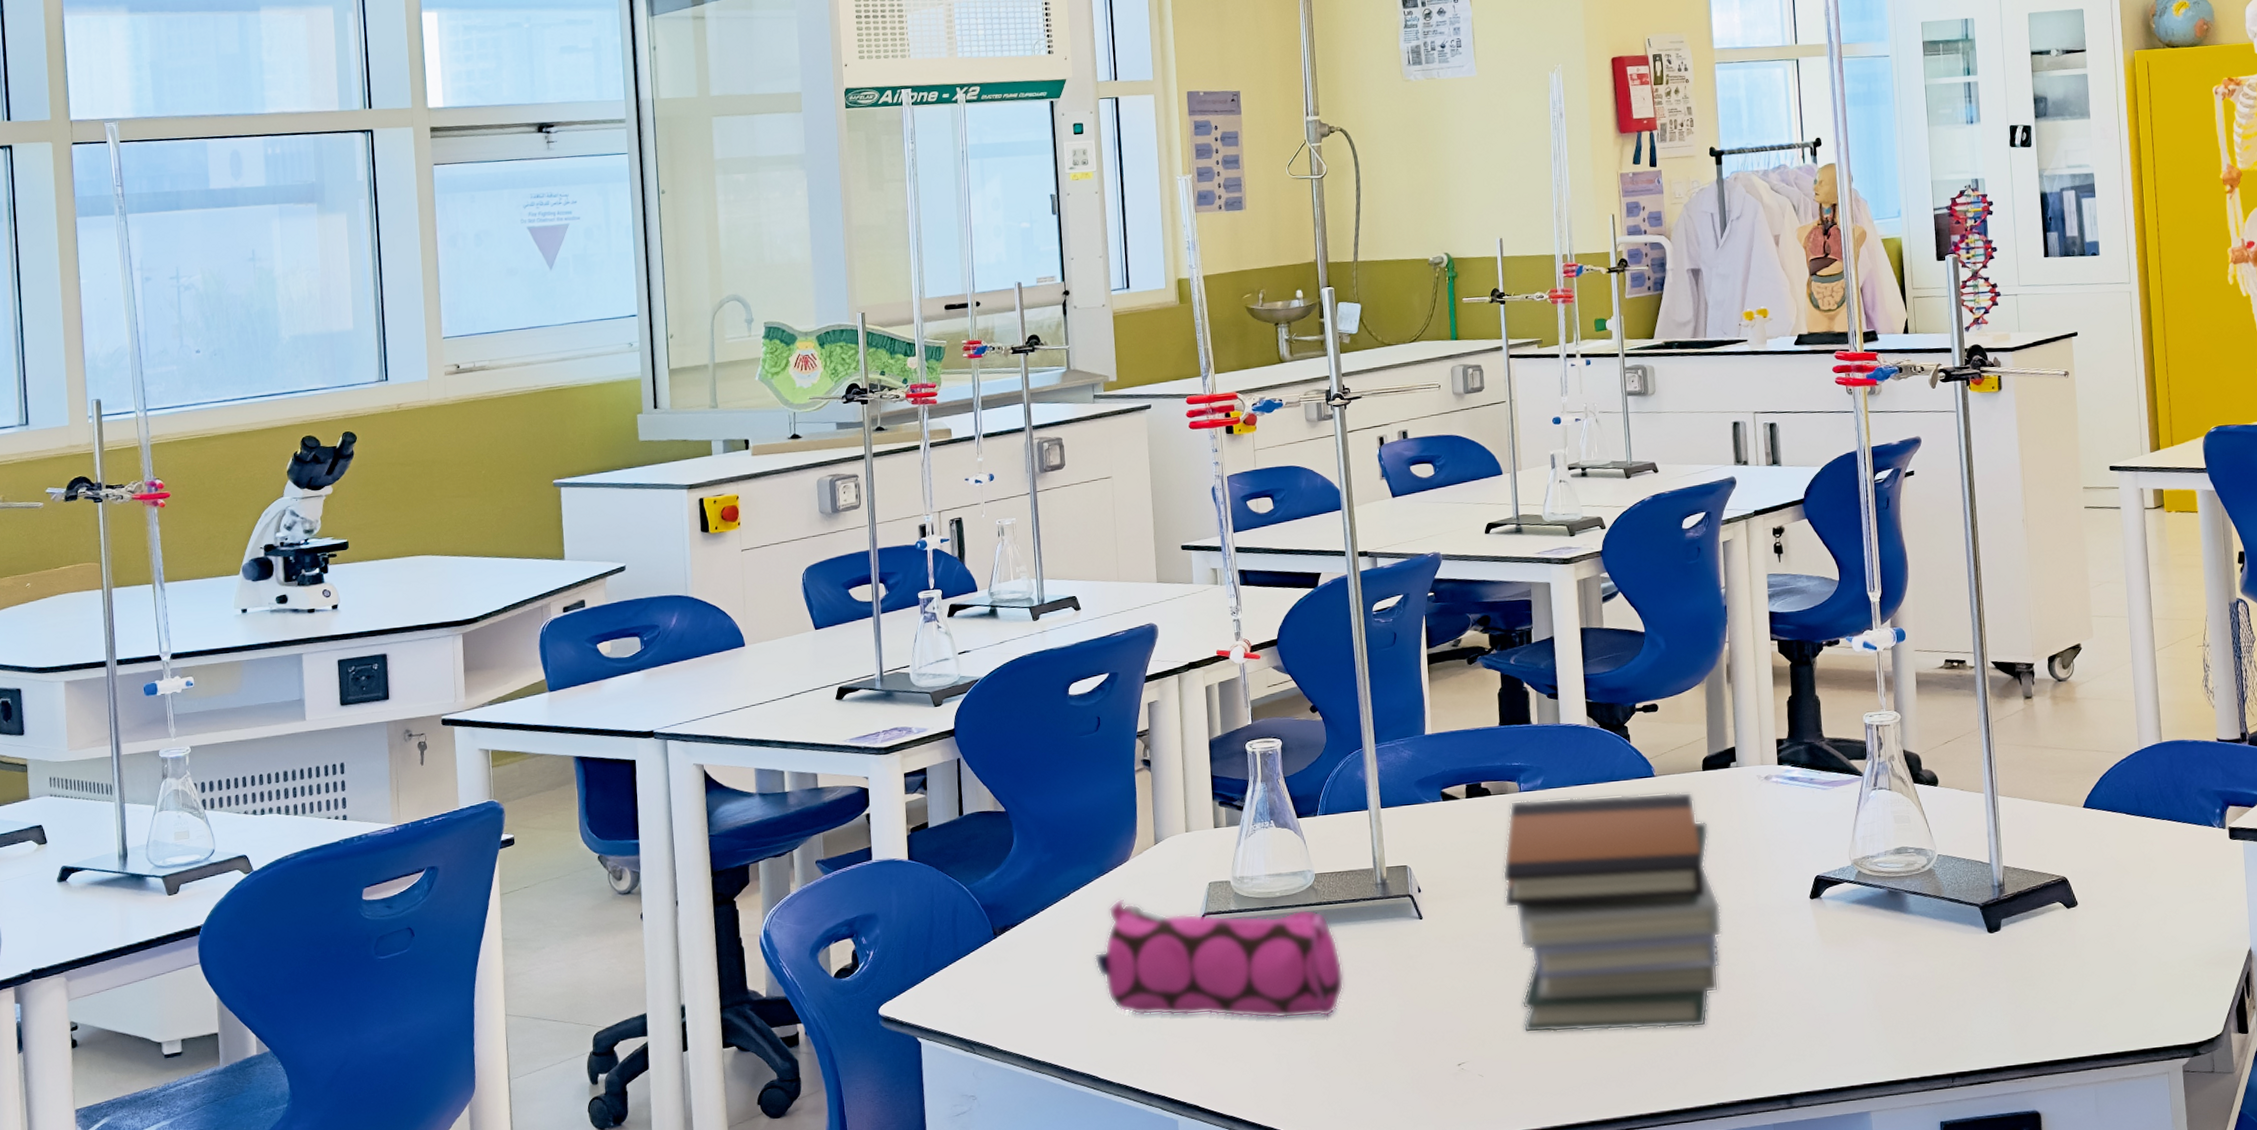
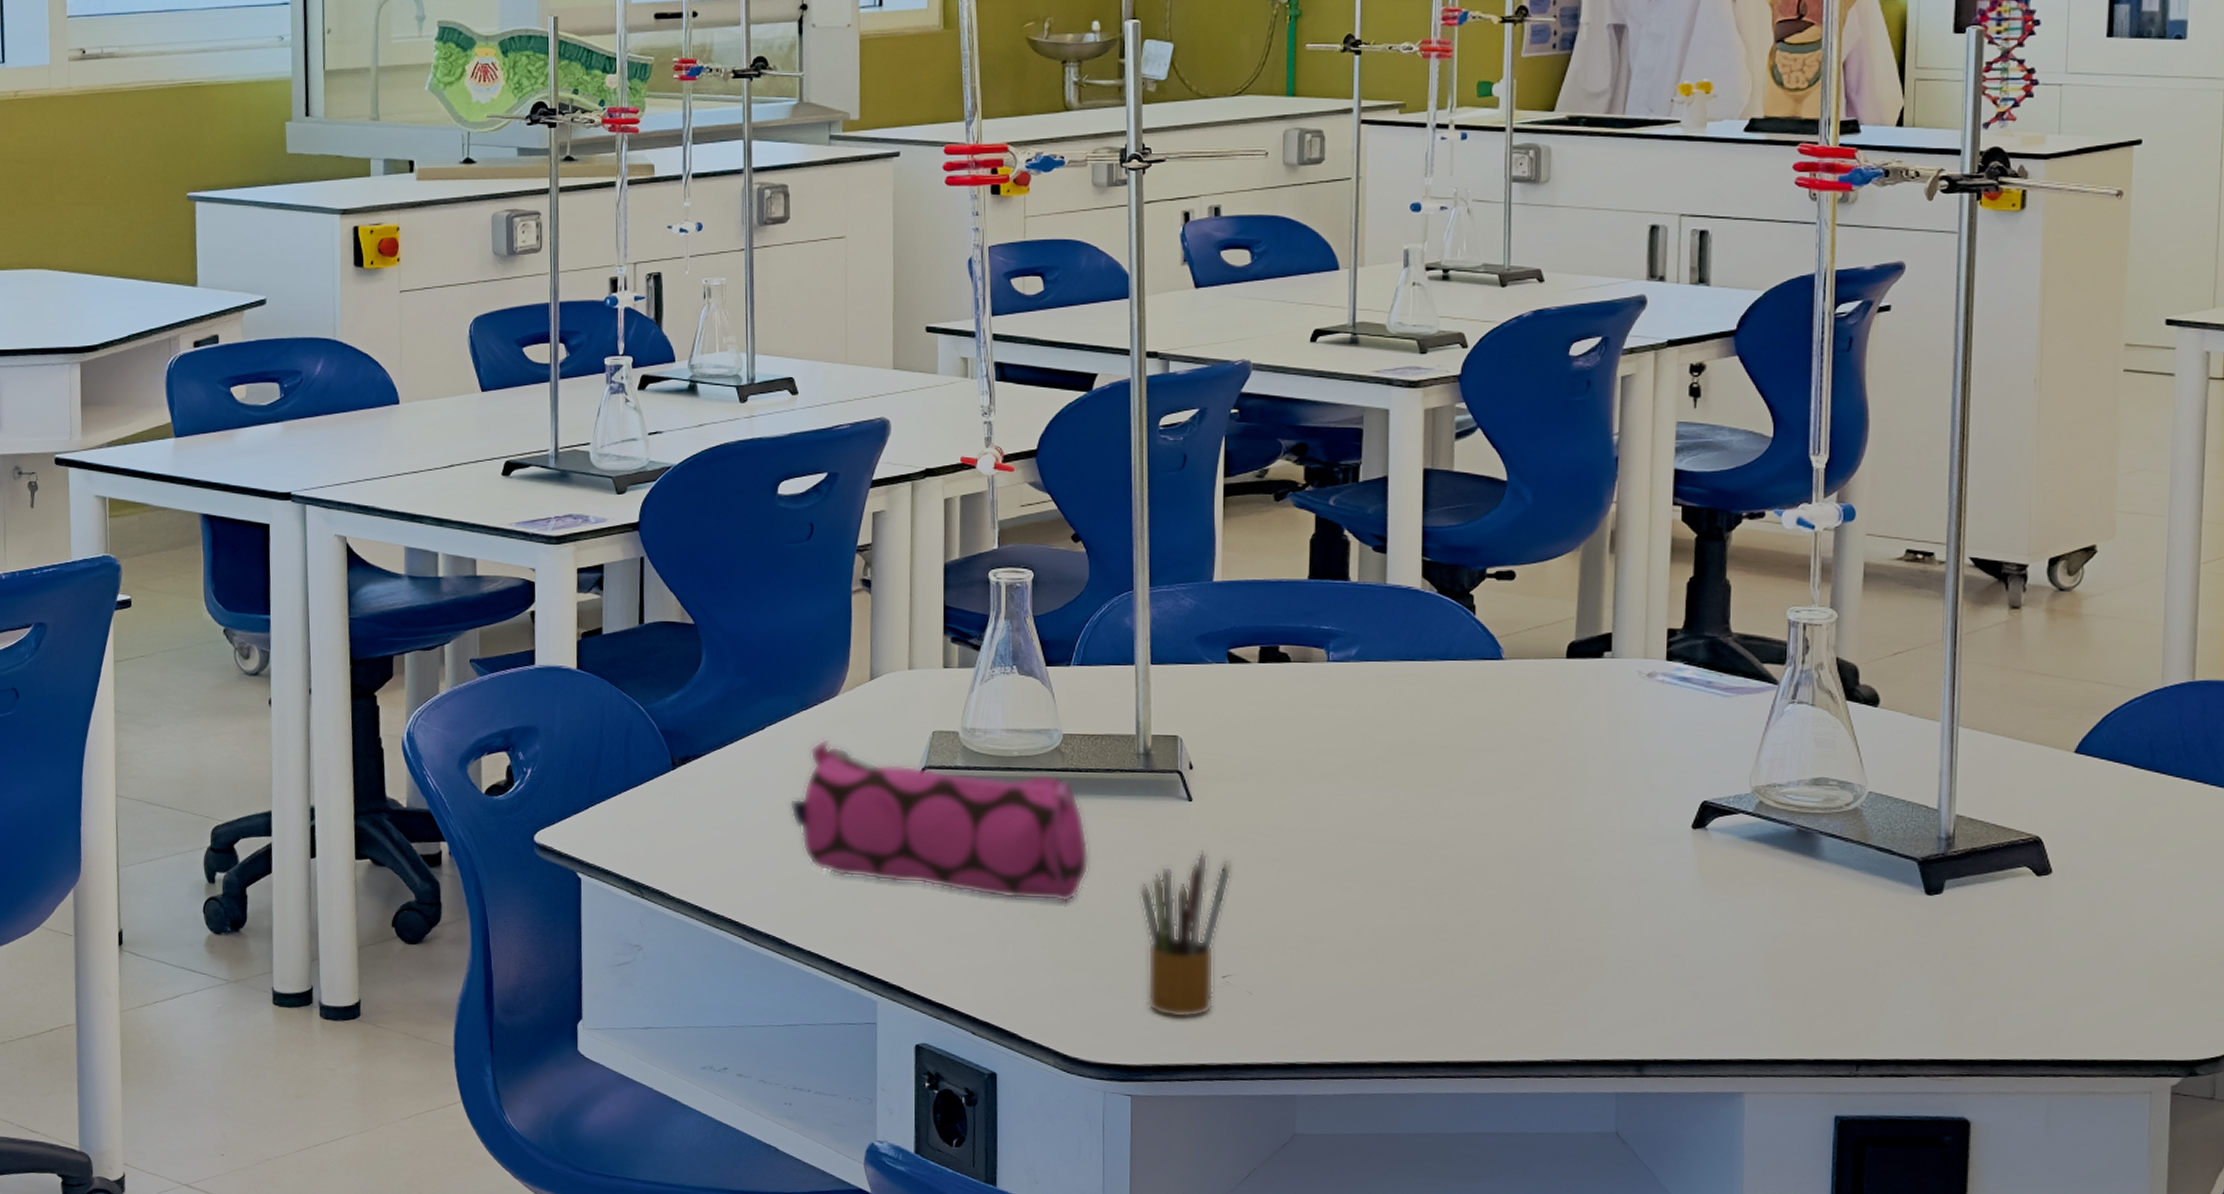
pencil box: none [1386,959,1459,1105] -> present [1140,849,1231,1019]
book stack: present [1502,792,1722,1033] -> none [1297,671,1574,967]

